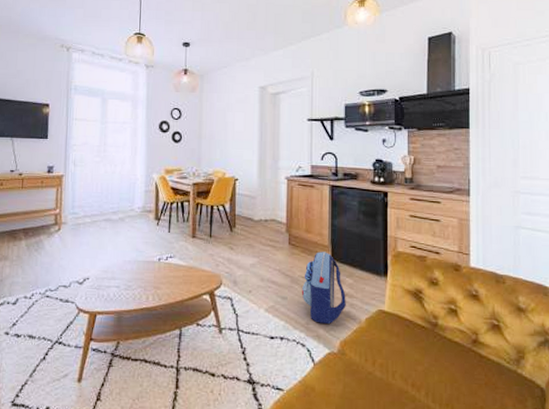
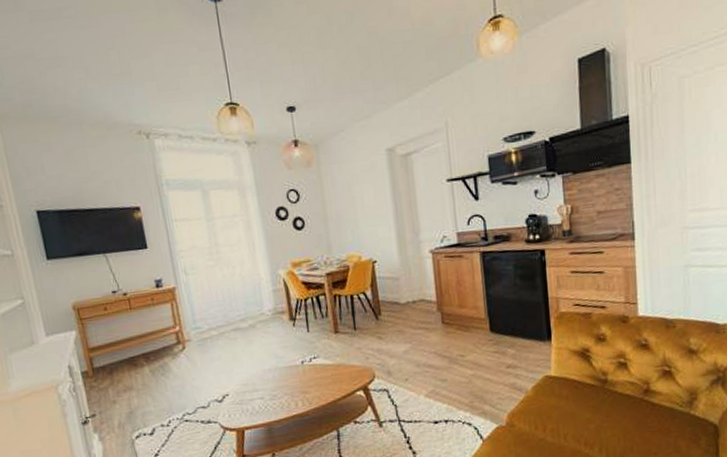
backpack: present [301,252,346,324] -> none [461,325,510,400]

